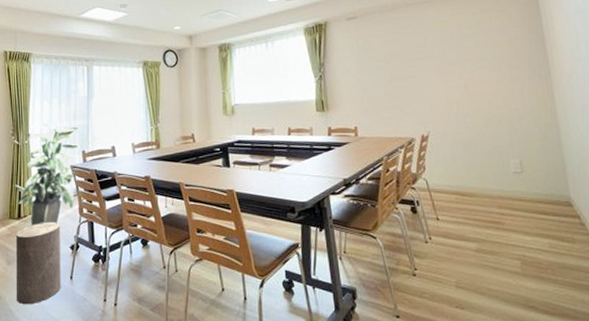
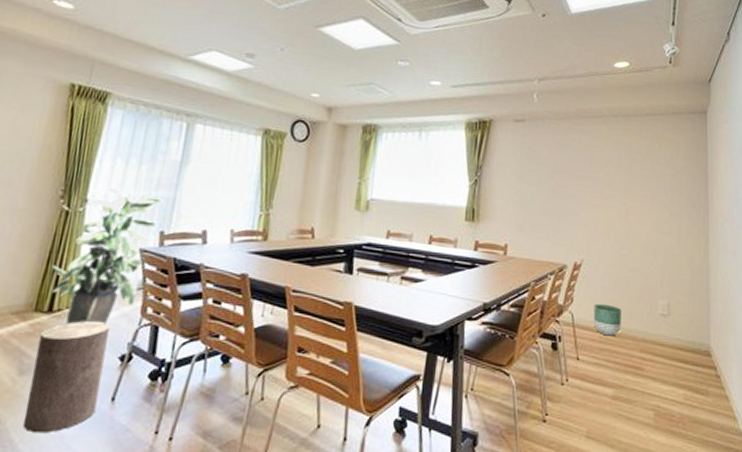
planter: none [446,168,476,197] -> present [593,303,621,336]

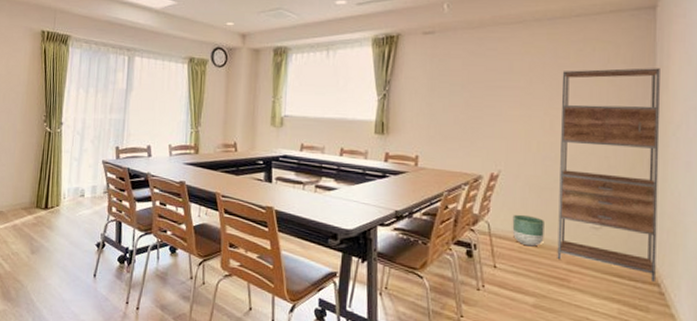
stool: present [22,320,110,434] -> none [37,216,87,297]
indoor plant: present [50,187,166,325] -> none [43,112,119,219]
shelving unit: none [632,164,713,365] -> present [557,68,660,282]

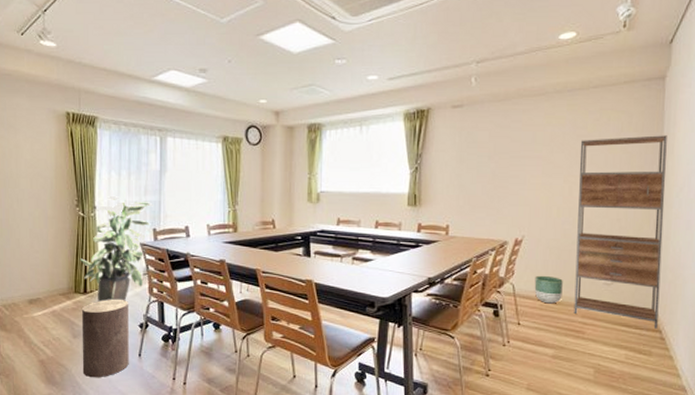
stool: none [37,216,87,297] -> present [82,298,129,378]
indoor plant: none [43,112,119,219] -> present [79,195,154,302]

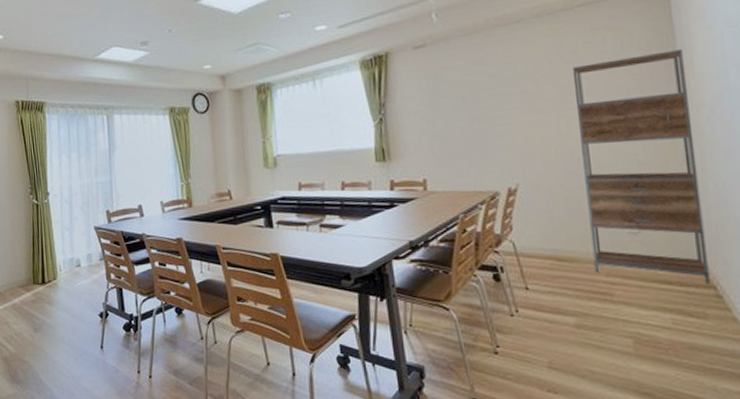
indoor plant: present [79,195,154,302] -> none [35,179,106,292]
stool: present [82,298,129,378] -> none [41,287,92,374]
planter: present [534,275,563,304] -> none [539,228,577,262]

